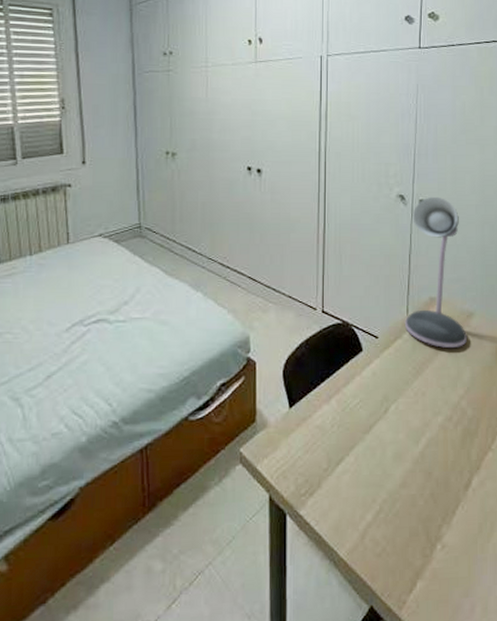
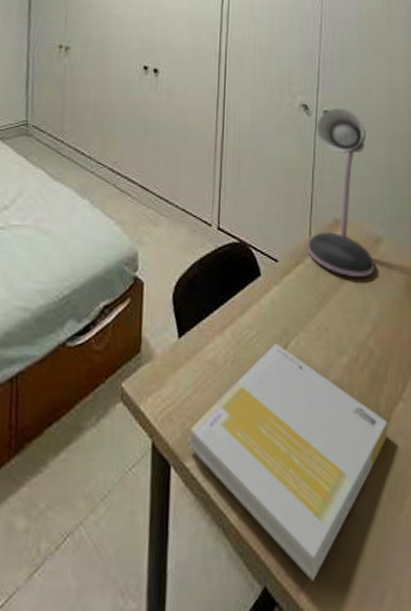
book: none [302,408,478,600] -> present [189,343,388,582]

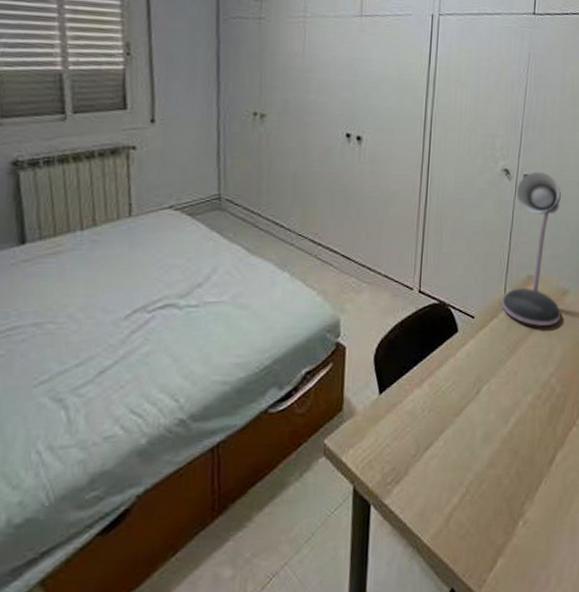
book: present [189,343,388,582] -> none [387,389,563,578]

